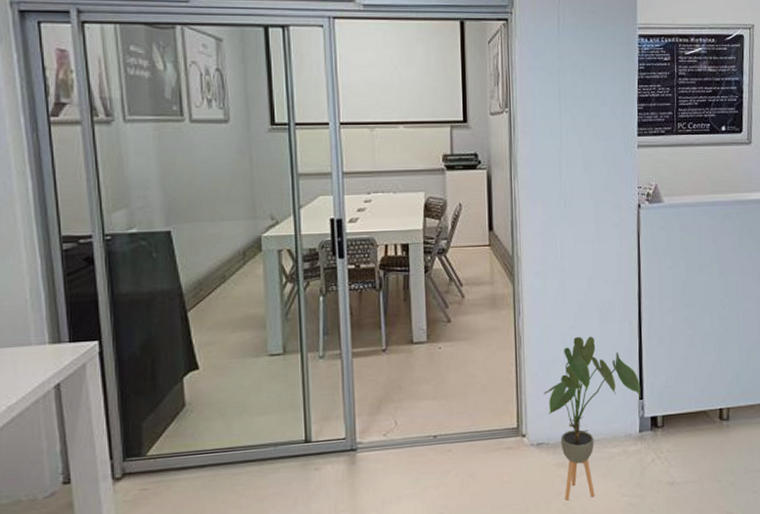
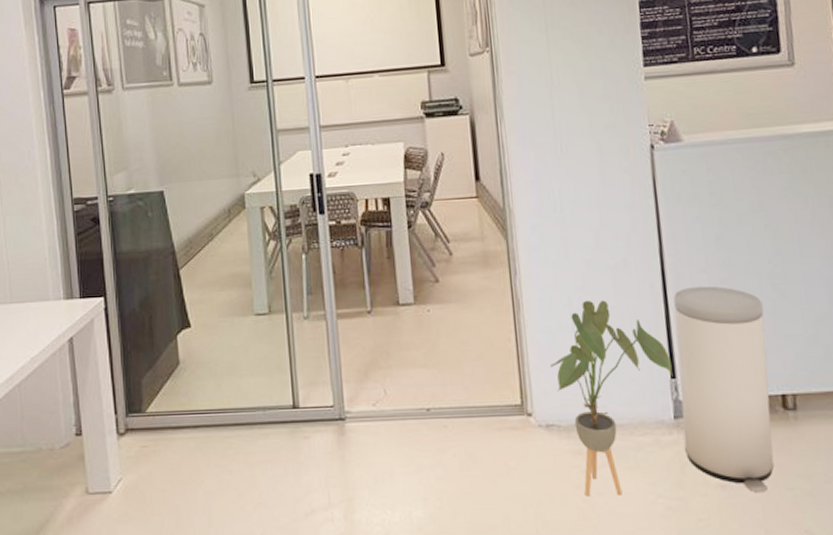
pedal bin: none [645,323,712,486] -> present [673,286,775,492]

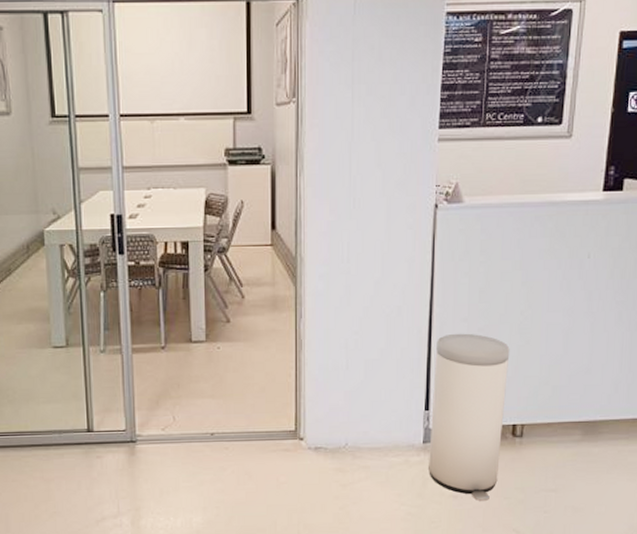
house plant: present [550,300,673,496] -> none [324,343,427,505]

